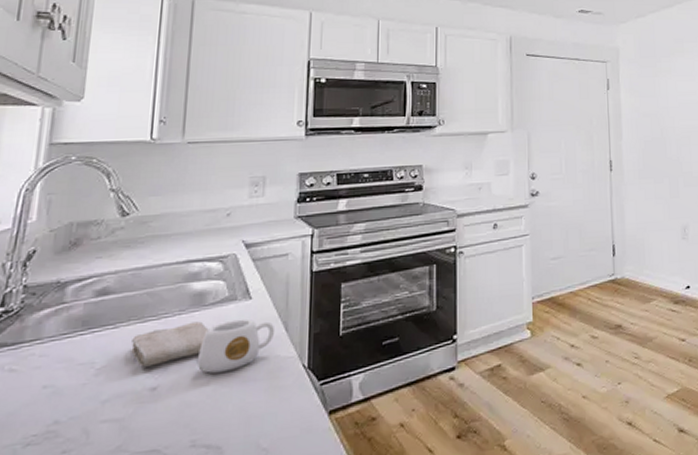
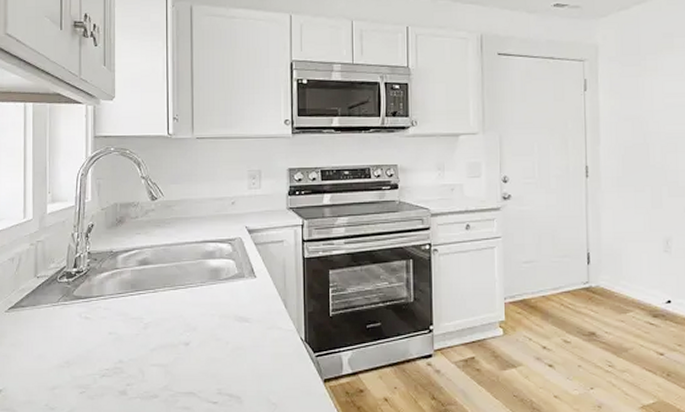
washcloth: present [131,321,209,367] -> none [168,293,224,326]
mug: present [196,318,274,374] -> none [217,294,276,336]

